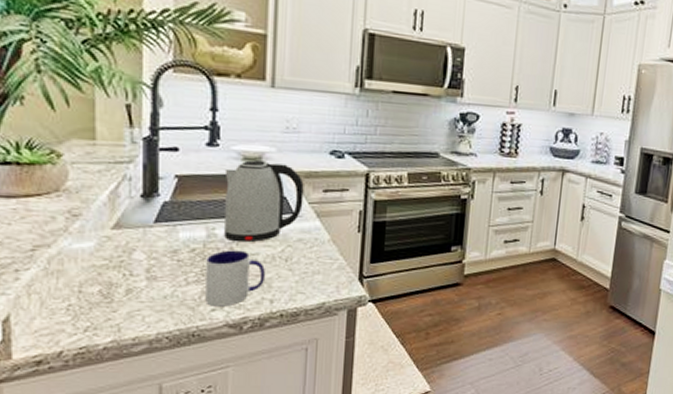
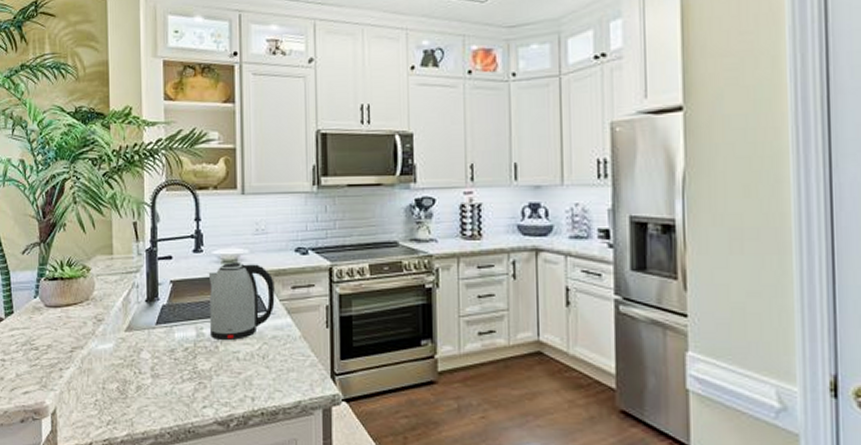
mug: present [205,250,265,307] -> none [197,348,246,404]

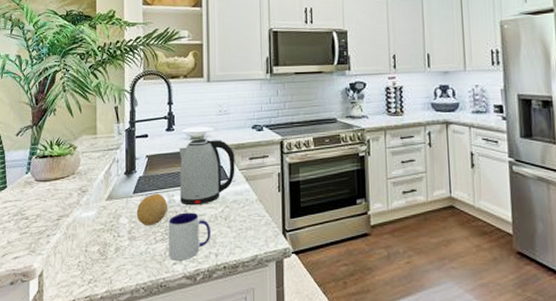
fruit: none [159,325,197,363] -> present [136,193,168,226]
mug: none [197,348,246,404] -> present [169,212,210,261]

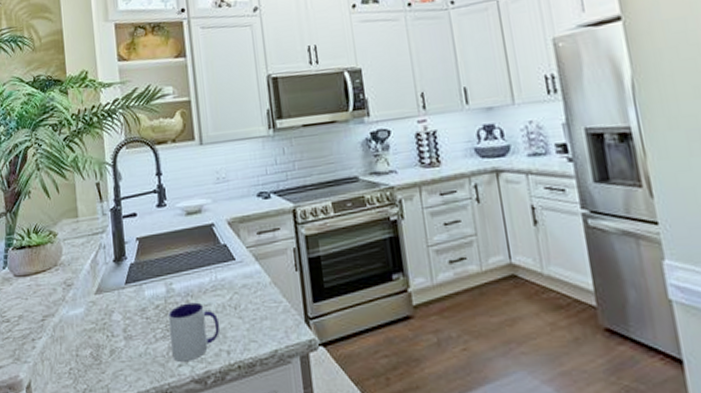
fruit: present [136,193,168,226] -> none [130,282,167,322]
kettle: present [179,138,235,206] -> none [173,212,242,295]

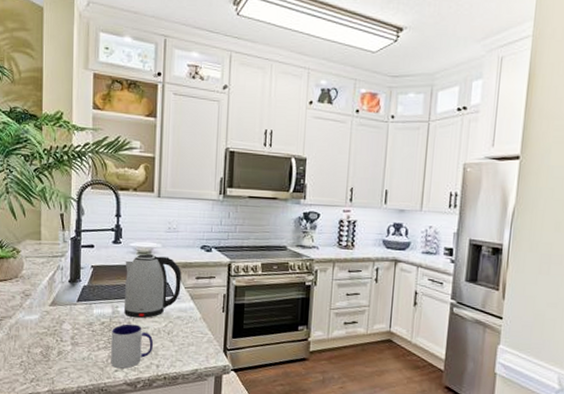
kettle: none [173,212,242,295] -> present [123,253,182,319]

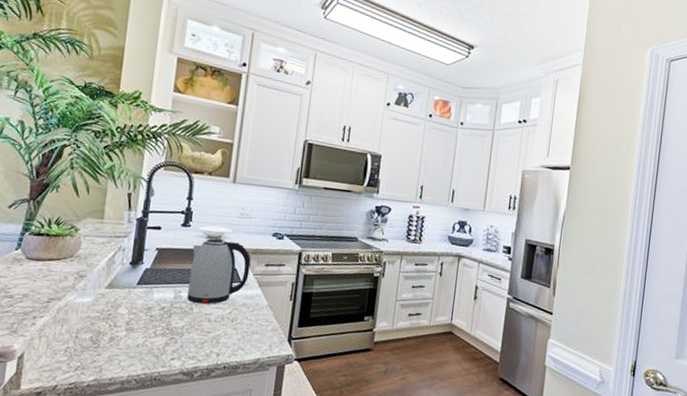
mug: present [111,324,153,369] -> none [167,309,215,357]

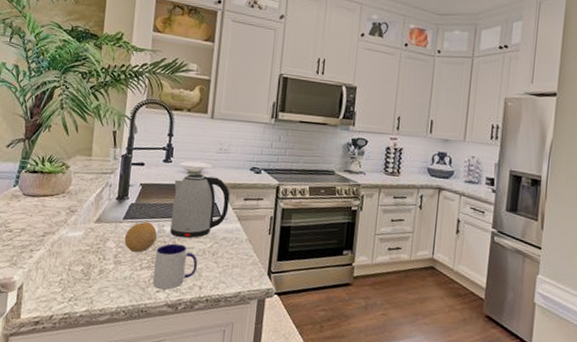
fruit: none [137,287,174,320] -> present [124,221,158,253]
mug: none [167,309,215,357] -> present [153,243,197,290]

